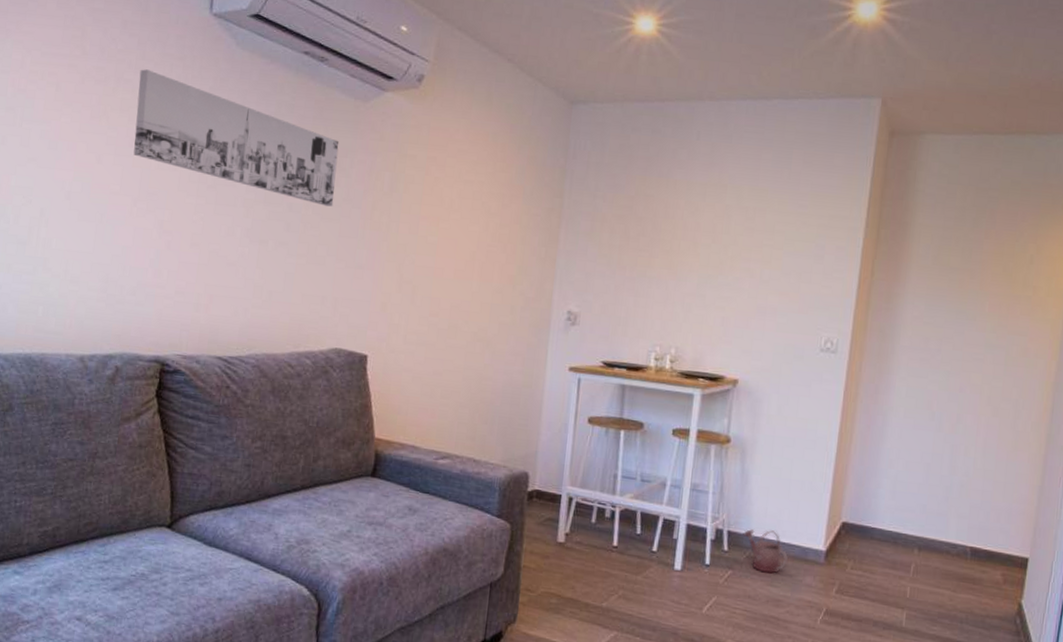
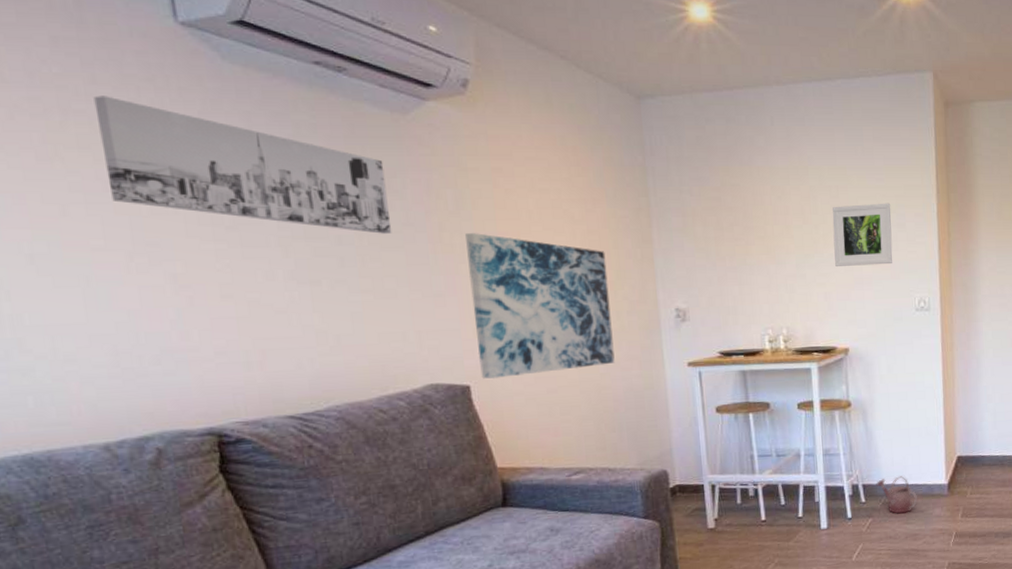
wall art: none [379,214,512,356] -> present [465,233,615,379]
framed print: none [739,228,811,297] -> present [832,203,893,266]

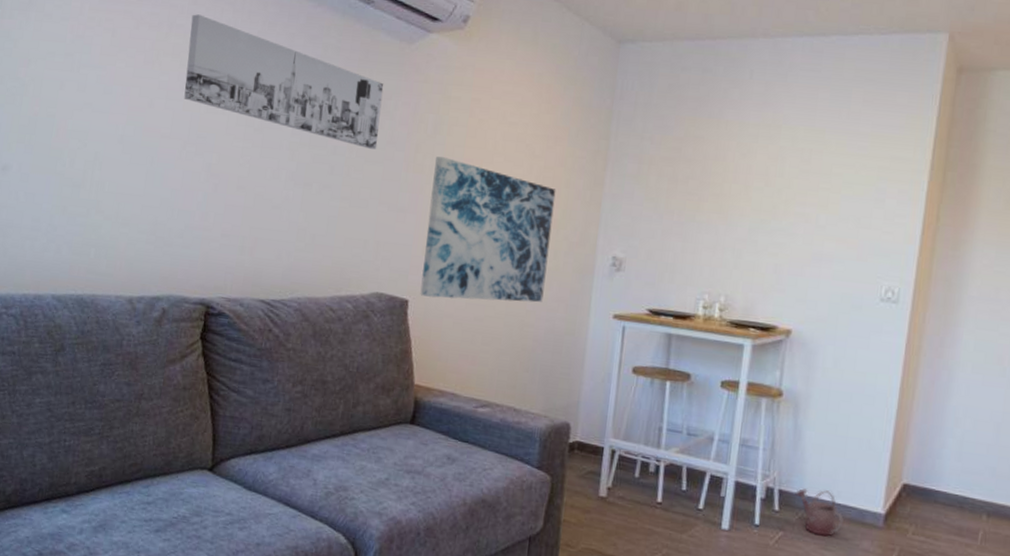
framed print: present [832,203,893,266] -> none [793,171,871,244]

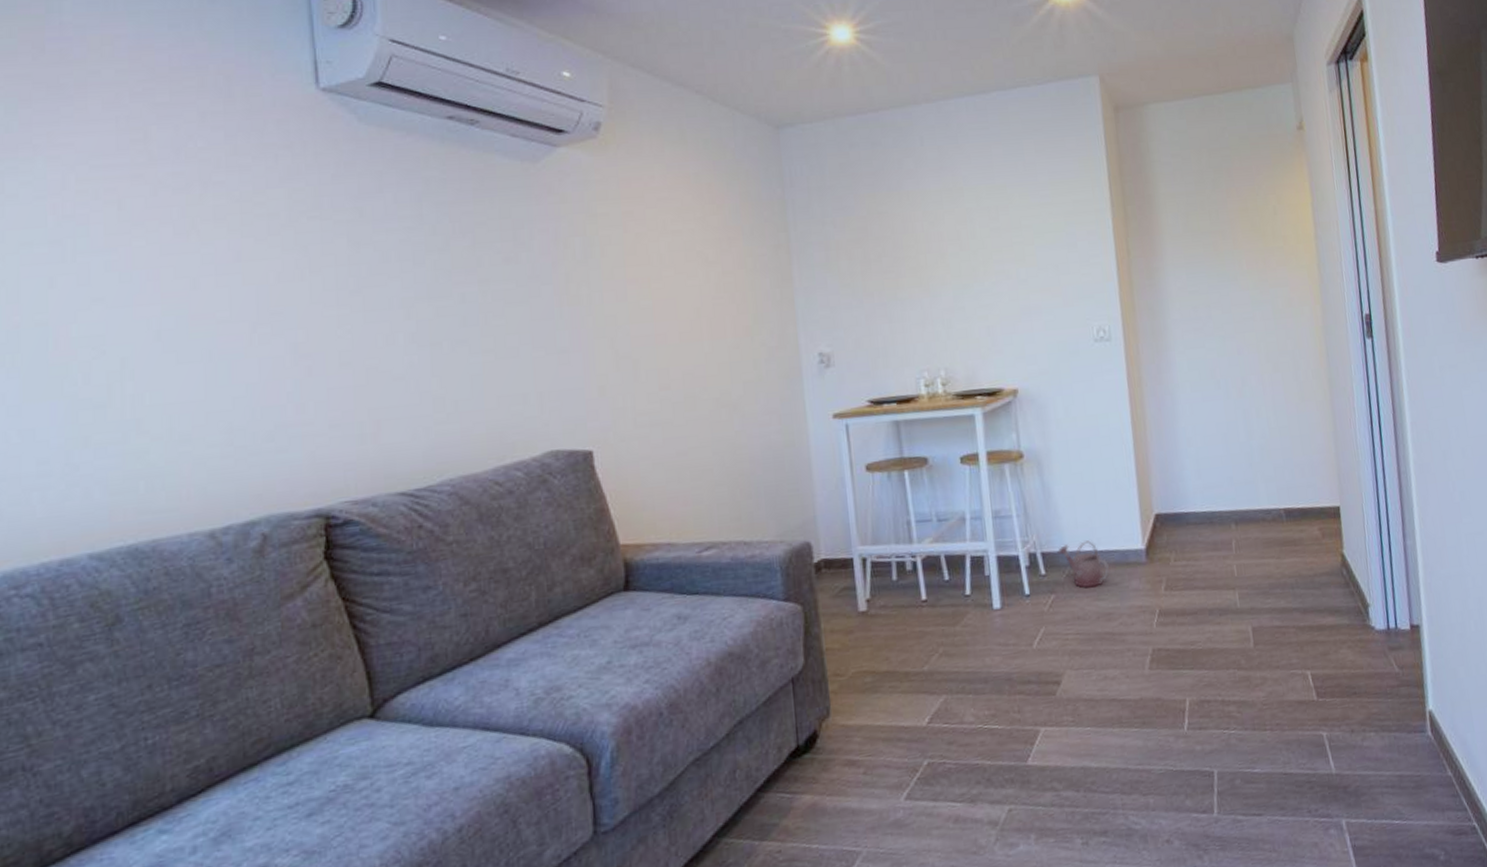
wall art: present [184,14,384,149] -> none [233,166,517,289]
wall art: present [420,156,556,303] -> none [593,282,752,443]

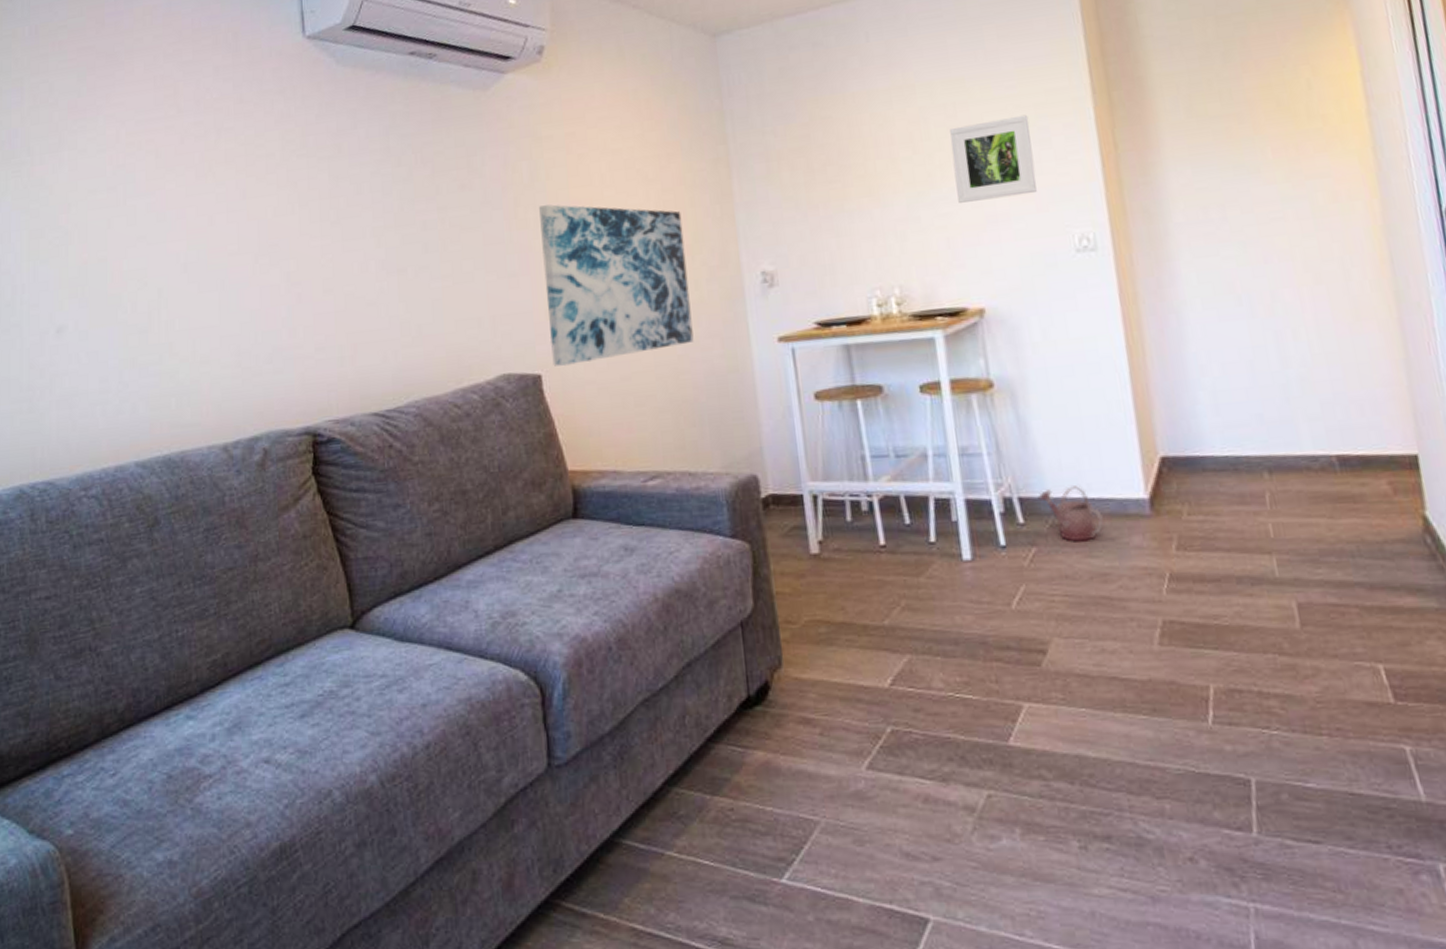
wall art: none [593,282,752,443] -> present [539,204,694,366]
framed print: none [992,221,1064,296] -> present [950,114,1037,203]

